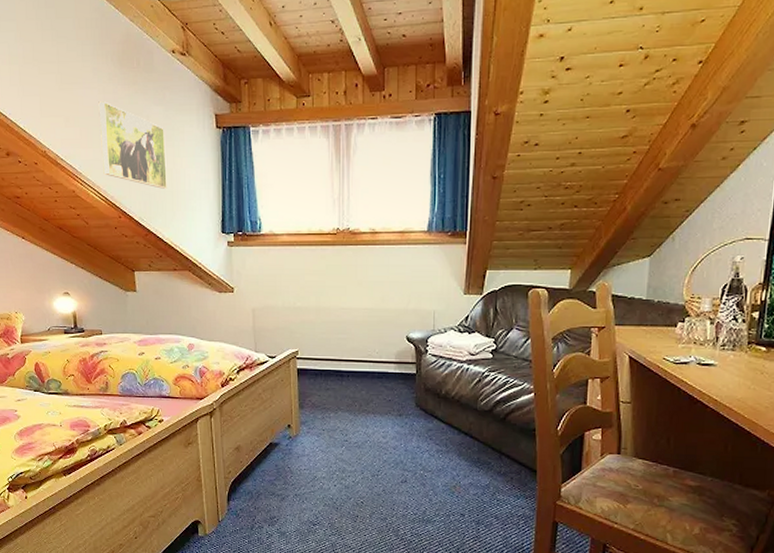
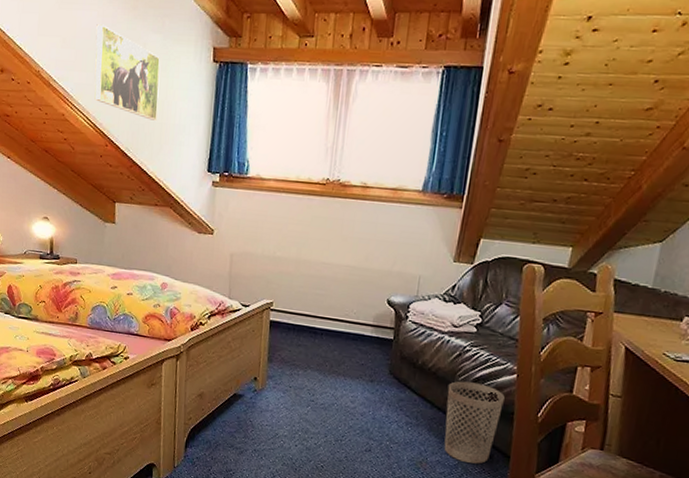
wastebasket: none [472,405,525,481] -> present [444,381,505,464]

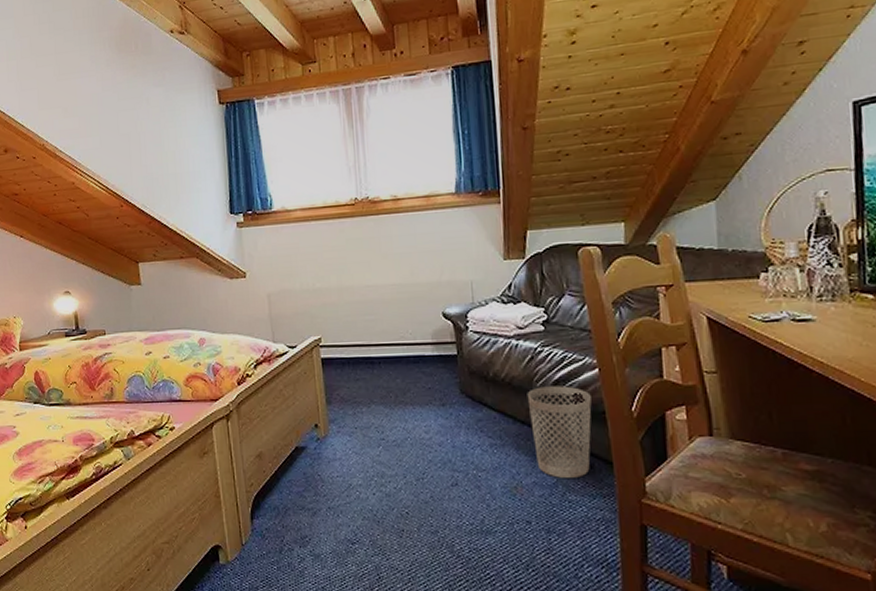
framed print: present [94,24,160,121] -> none [97,88,170,173]

